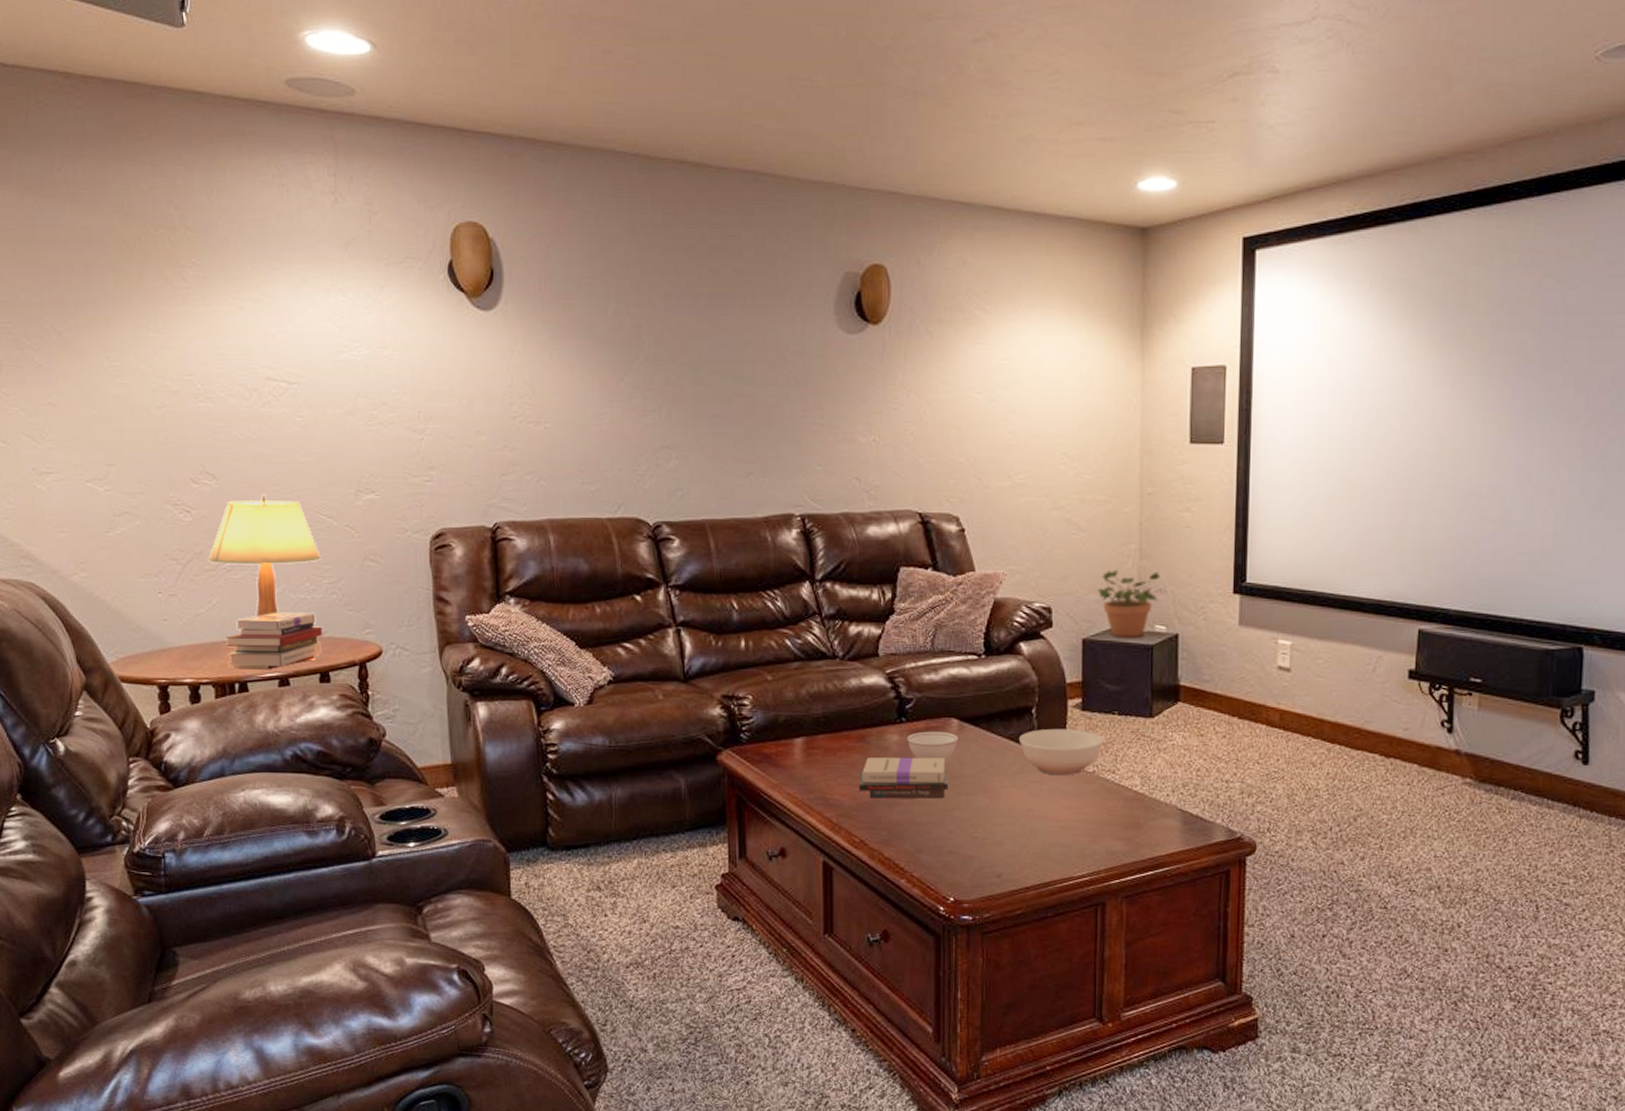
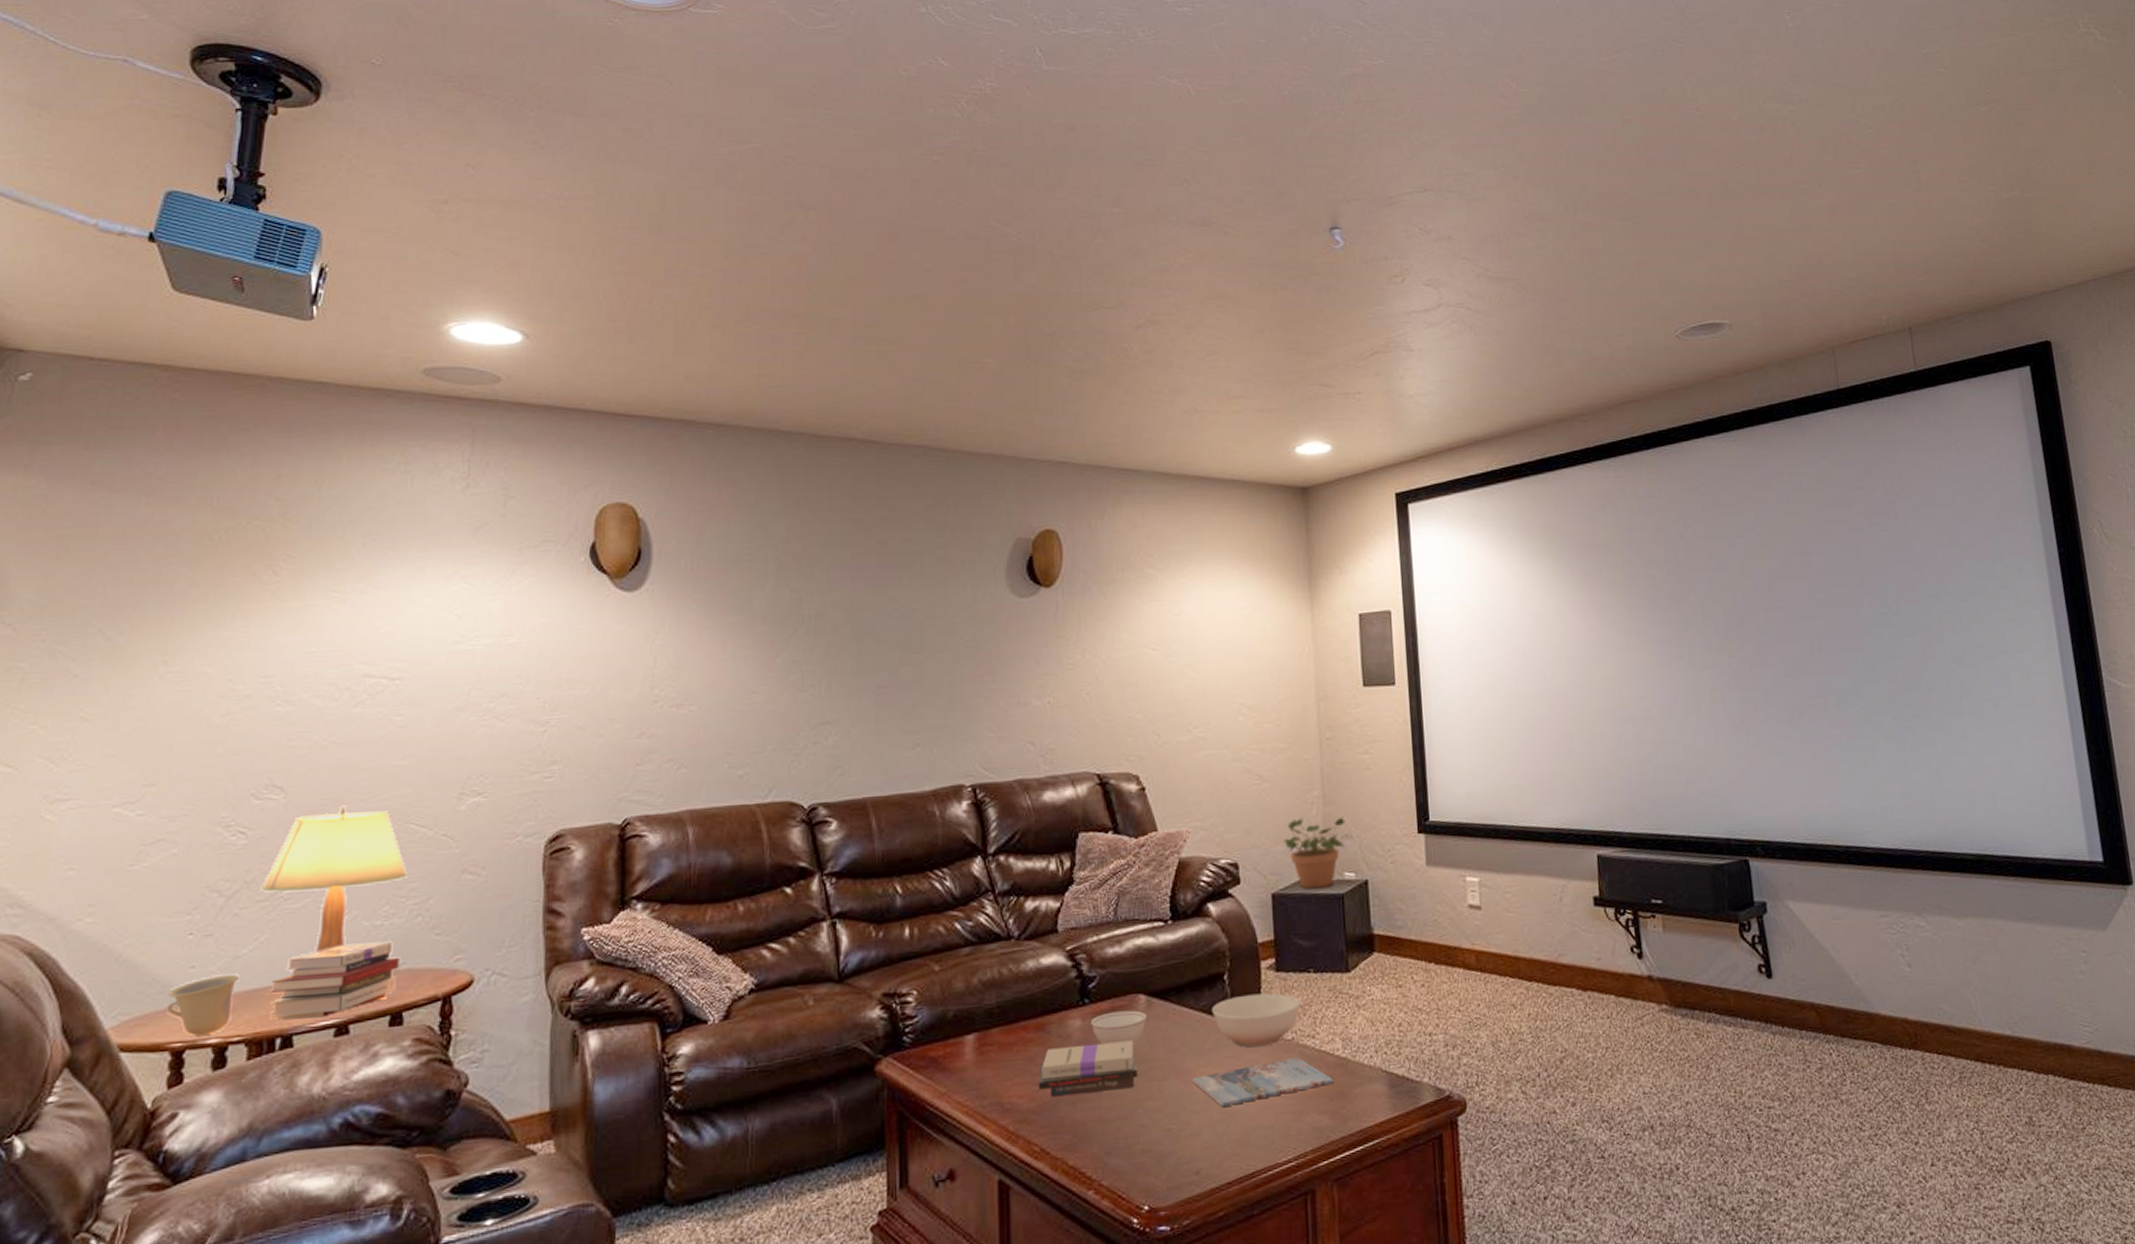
cup: none [150,628,201,676] -> present [167,974,240,1037]
magazine: none [998,788,1131,824] -> present [1192,1056,1334,1108]

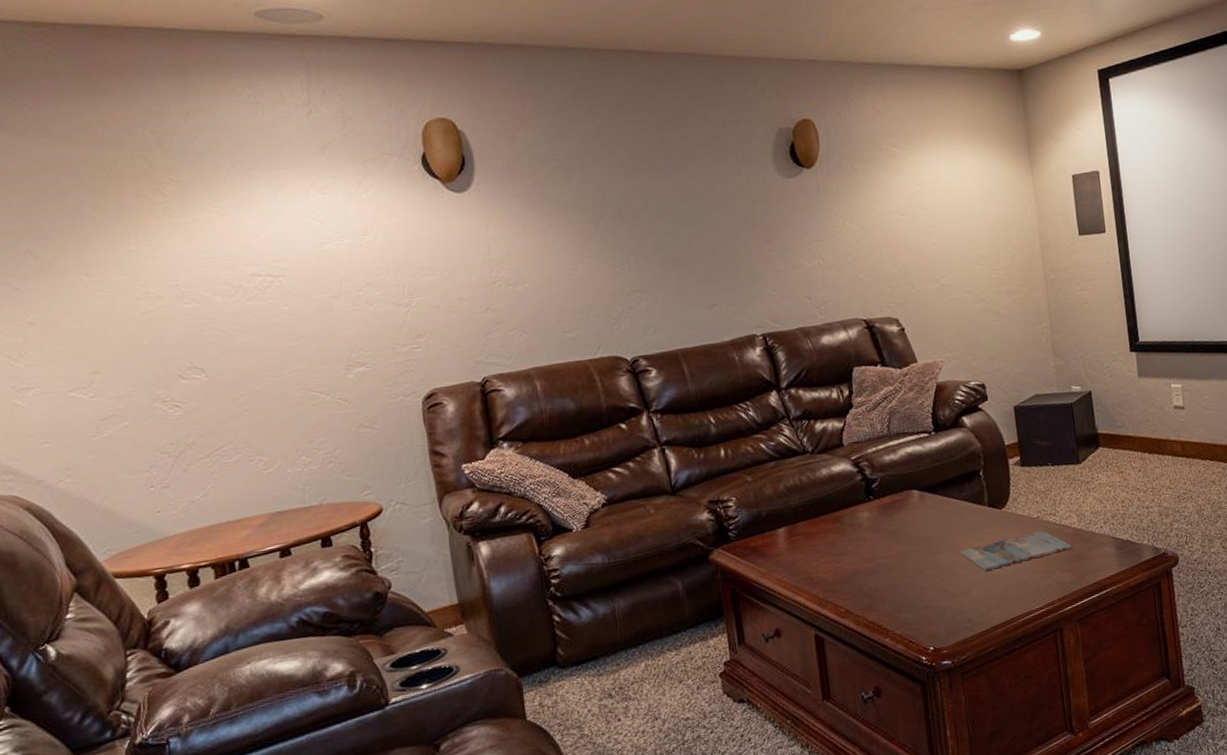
cup: present [167,974,240,1037] -> none [143,515,197,564]
table lamp: present [260,807,408,953] -> none [200,381,316,495]
books: present [270,942,399,1019] -> none [222,484,321,548]
books: present [1039,1040,1138,1097] -> none [838,525,917,571]
bowl: present [1090,1010,1147,1045] -> none [876,502,921,530]
bowl: present [1212,993,1301,1048] -> none [972,483,1043,526]
potted plant: present [1284,816,1352,891] -> none [1021,342,1076,402]

